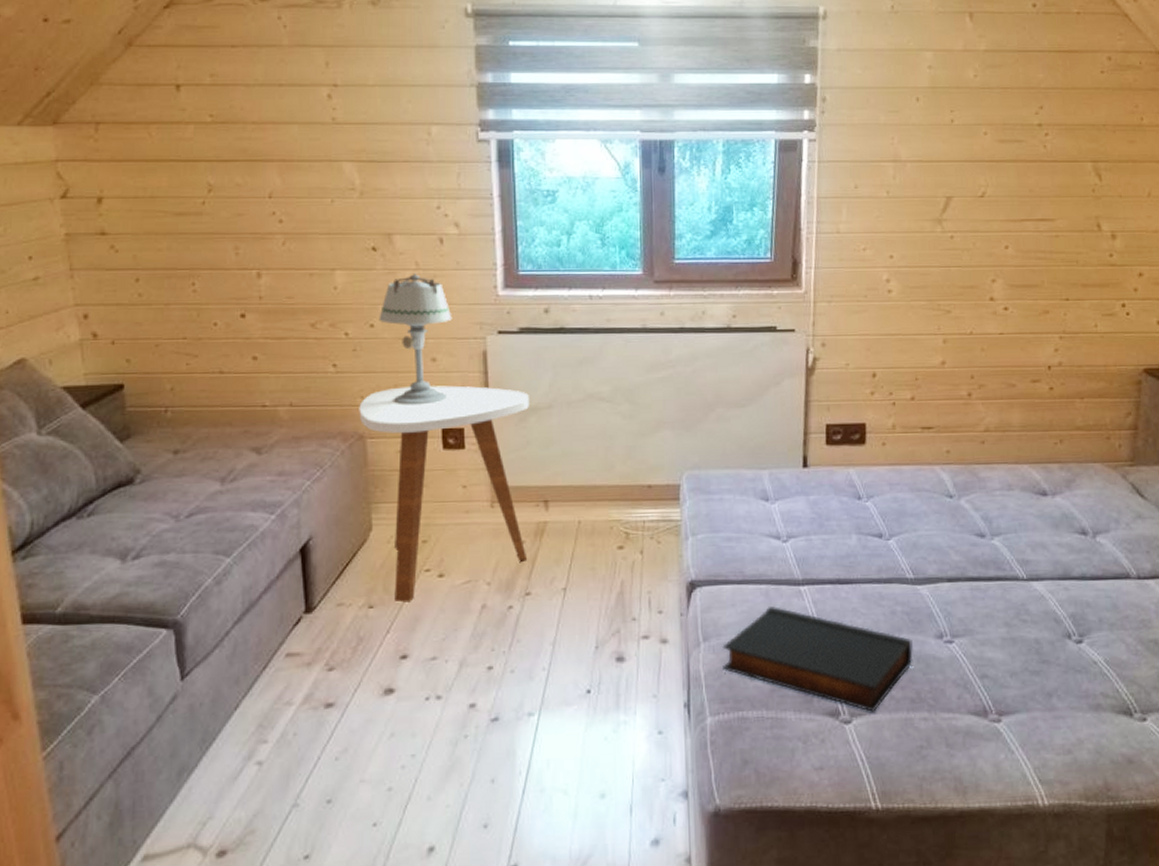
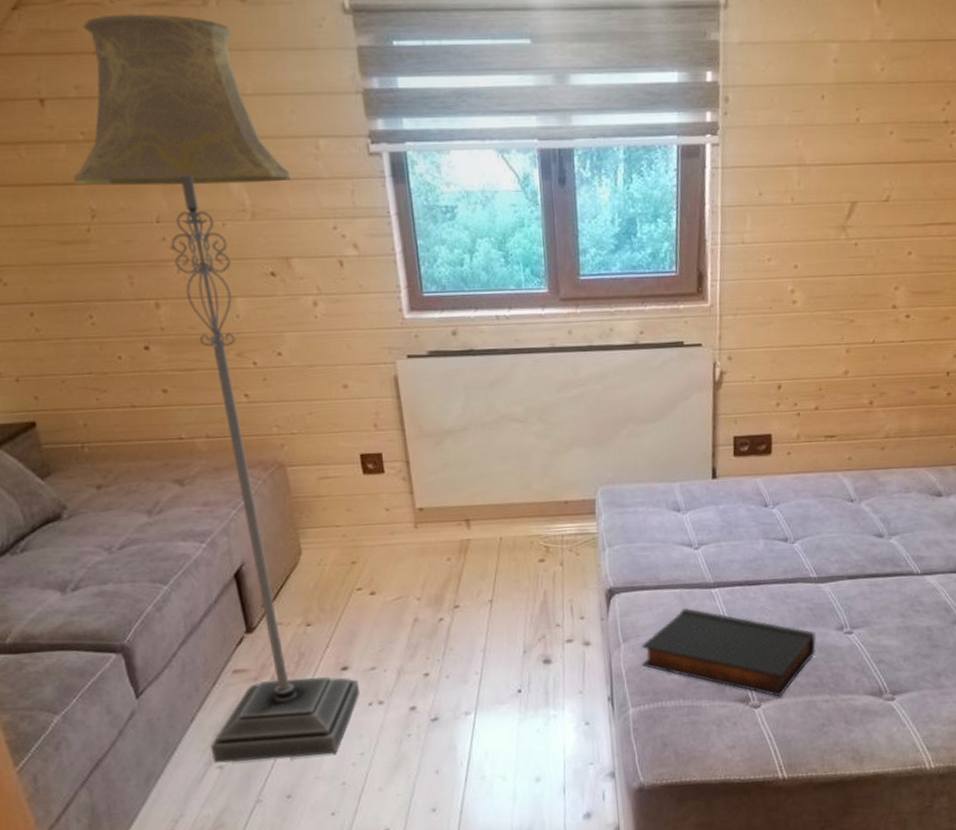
floor lamp: none [196,14,417,758] -> present [73,14,360,763]
side table: present [359,385,529,603] -> none [275,411,454,620]
table lamp: present [379,273,452,405] -> none [285,298,363,433]

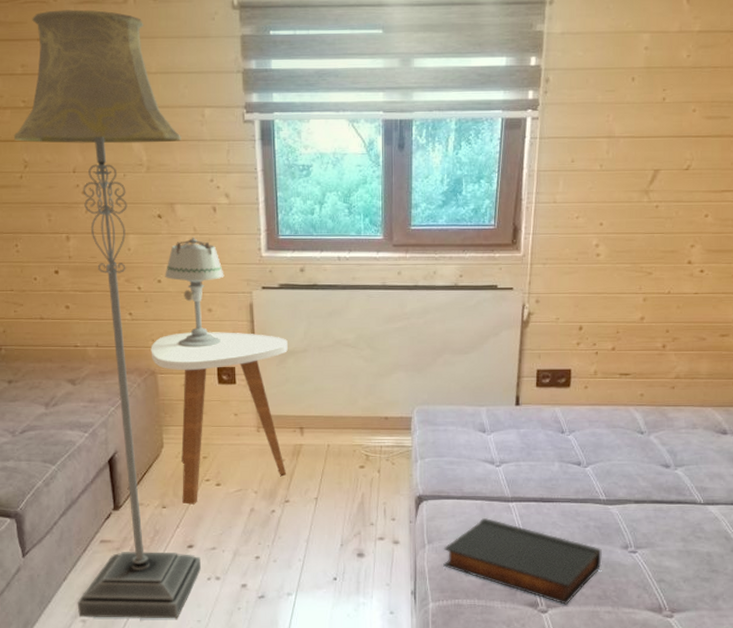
side table: none [275,411,454,620] -> present [151,332,288,505]
table lamp: none [285,298,363,433] -> present [165,237,224,348]

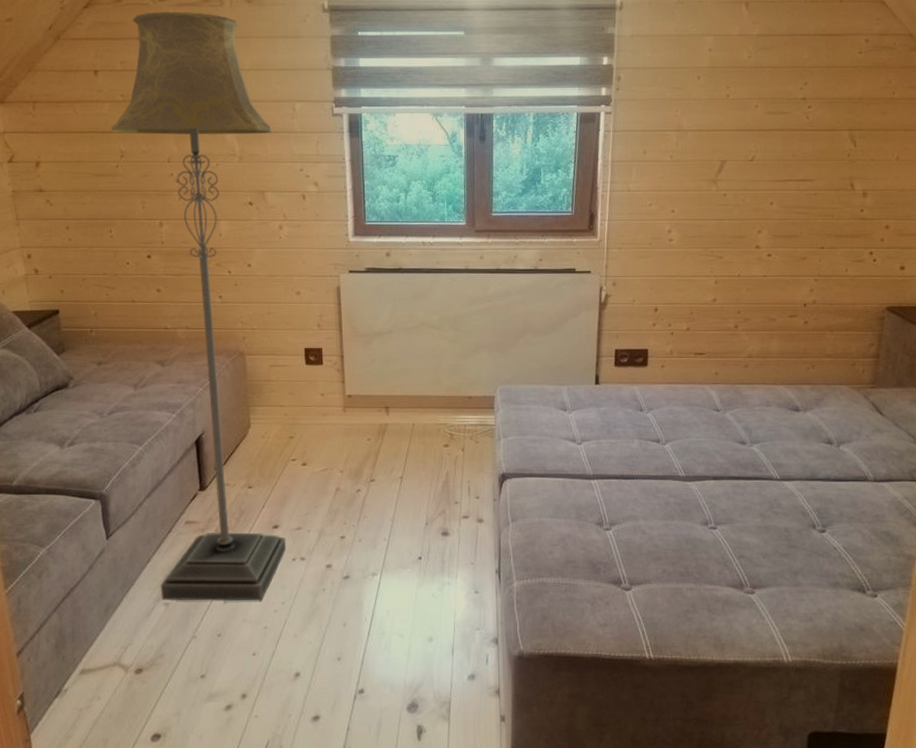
side table: present [151,332,288,505] -> none [240,314,374,485]
table lamp: present [165,237,224,348] -> none [255,223,313,329]
book: present [443,518,602,605] -> none [527,496,683,582]

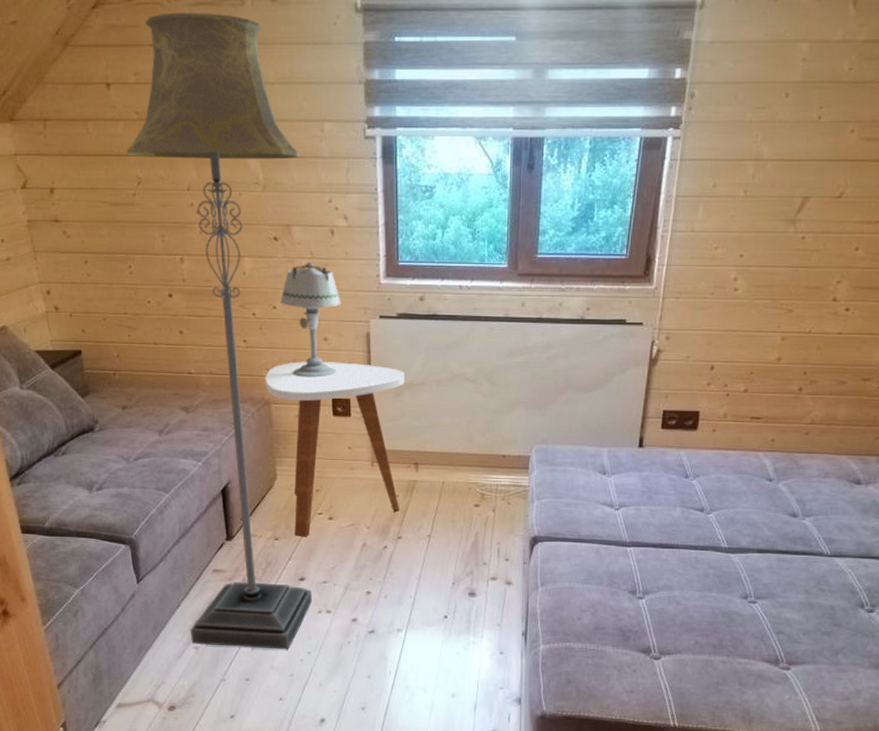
side table: none [240,314,374,485] -> present [265,361,405,538]
table lamp: none [255,223,313,329] -> present [280,261,341,378]

